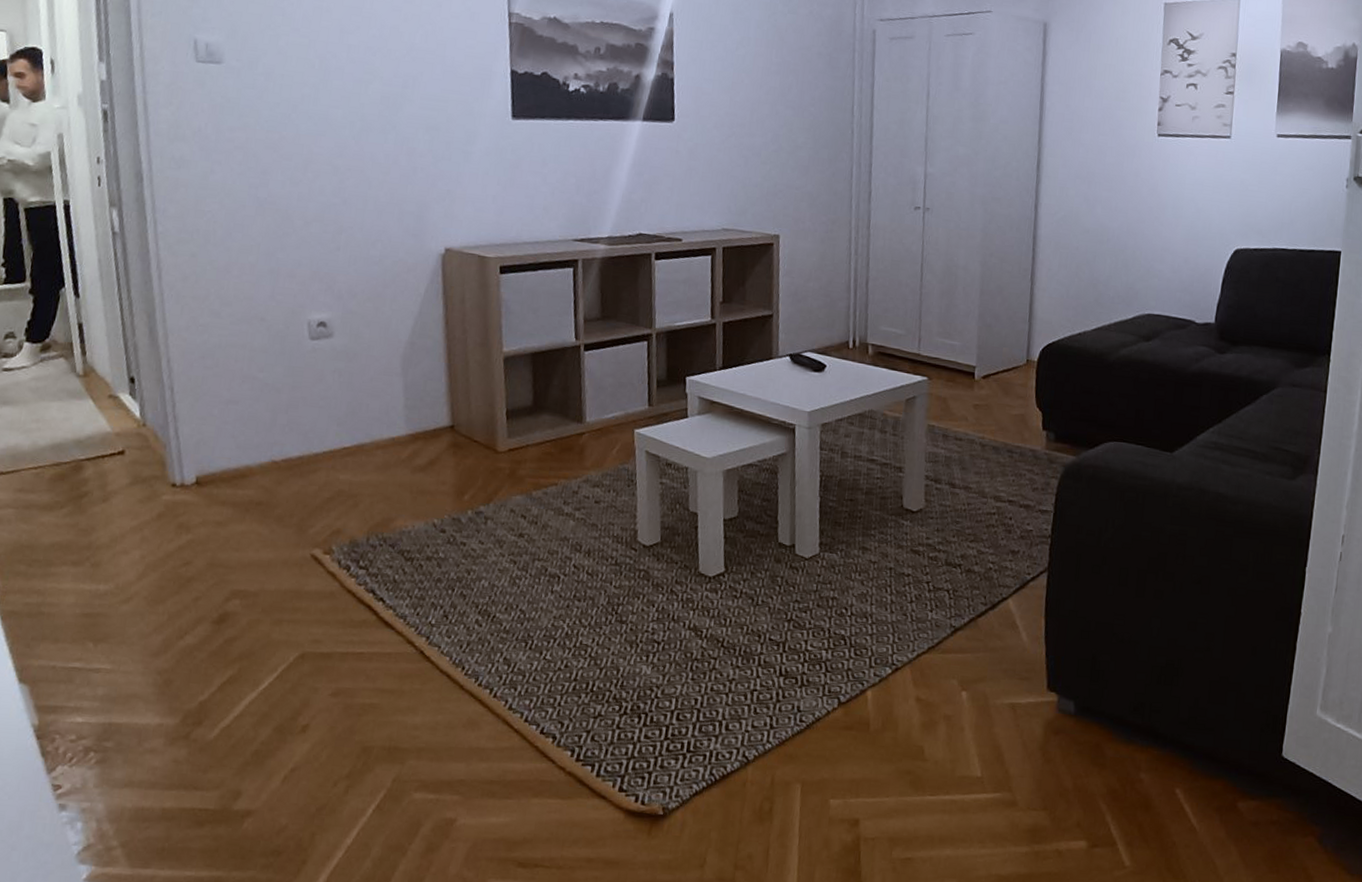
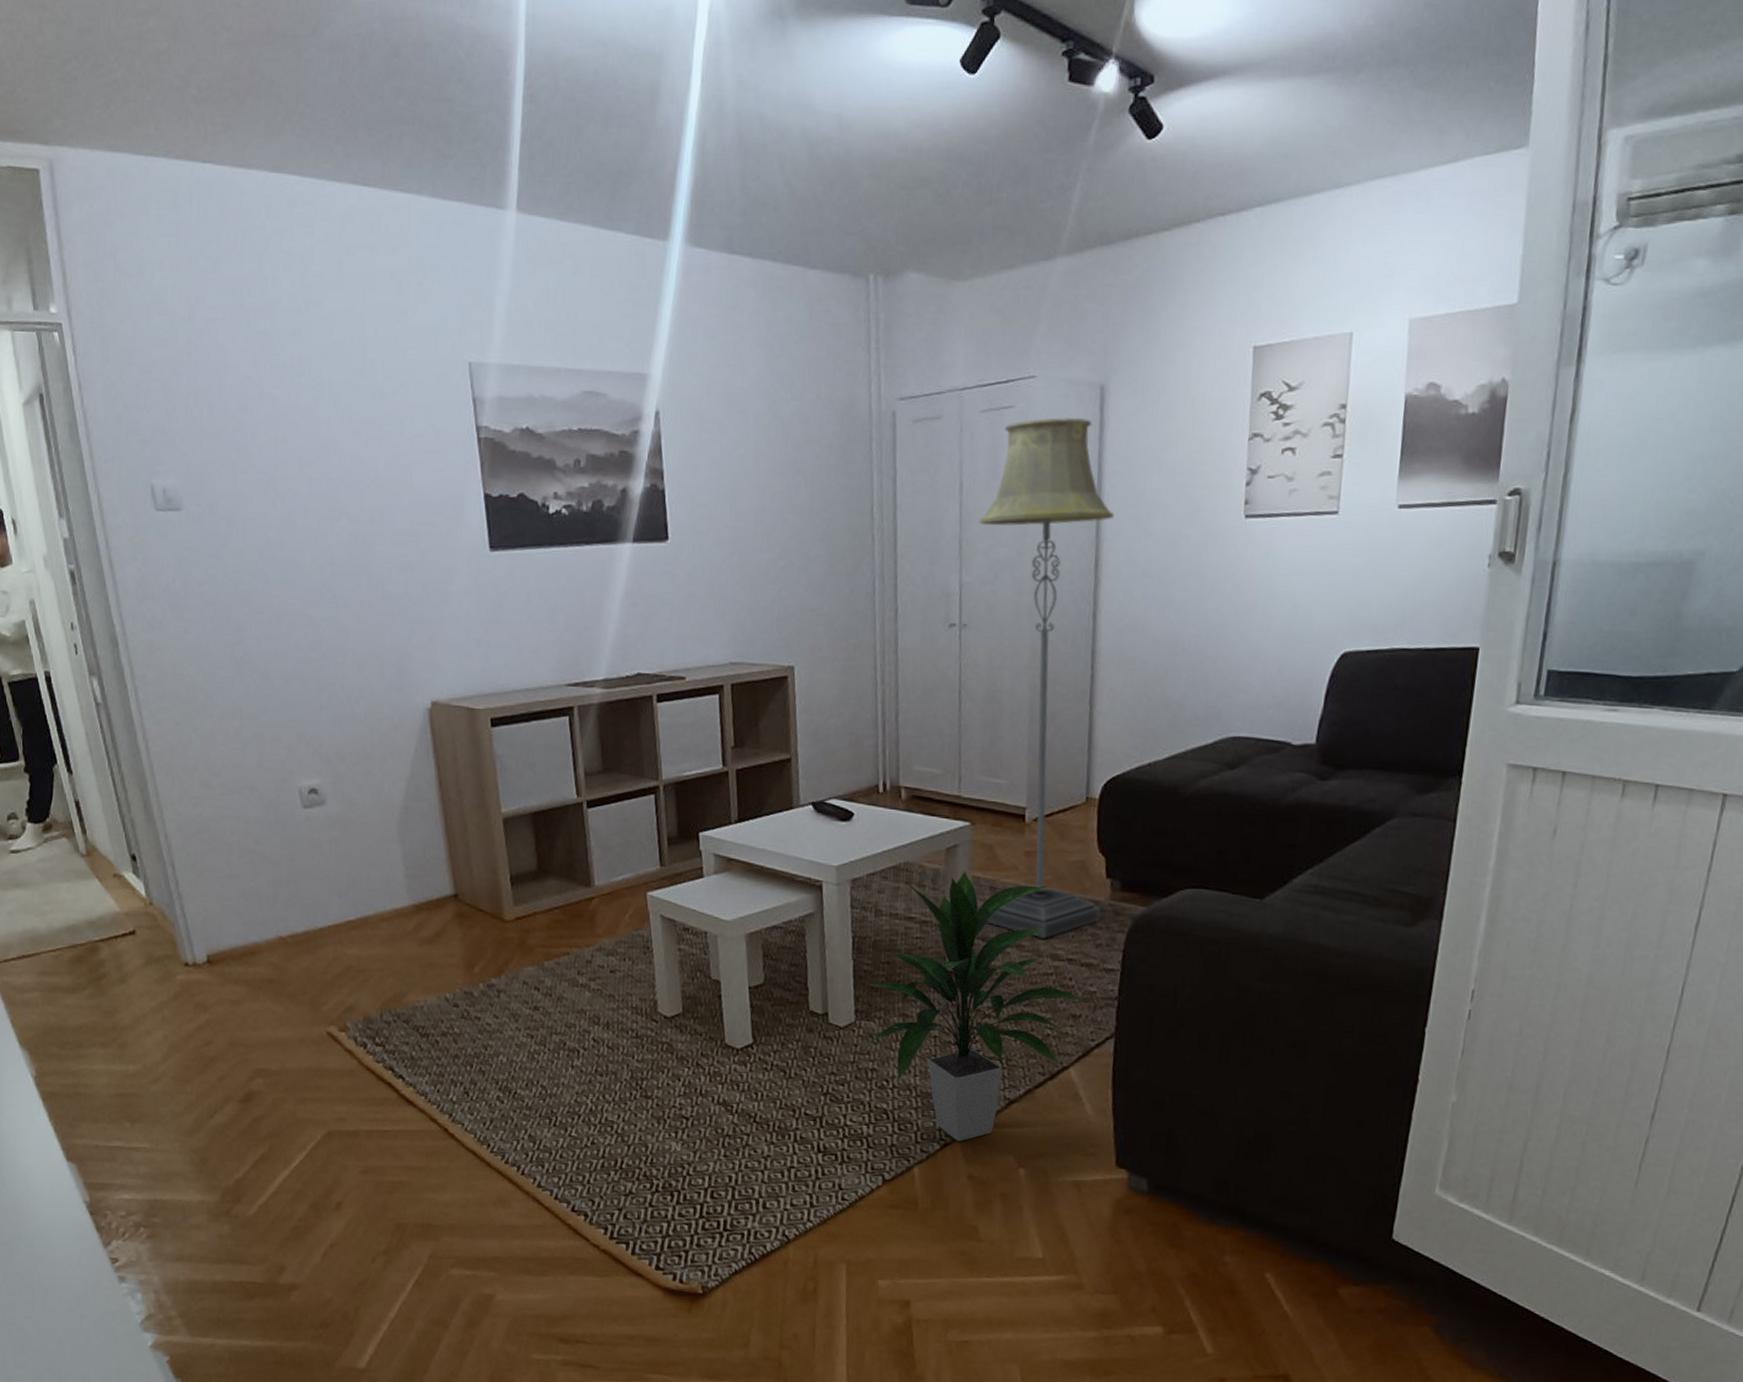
indoor plant: none [830,420,1024,666] -> present [868,871,1086,1142]
floor lamp: none [939,45,1053,482] -> present [979,417,1114,939]

